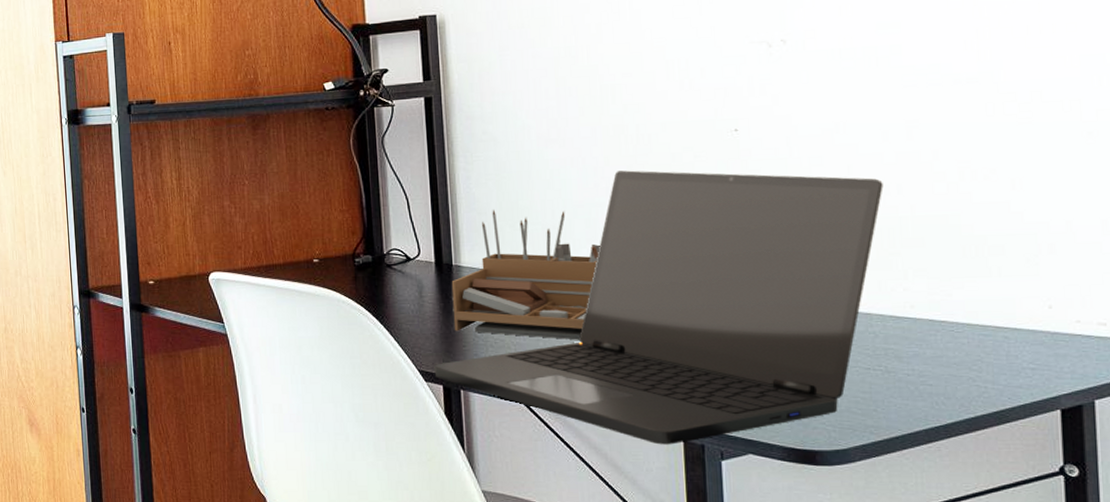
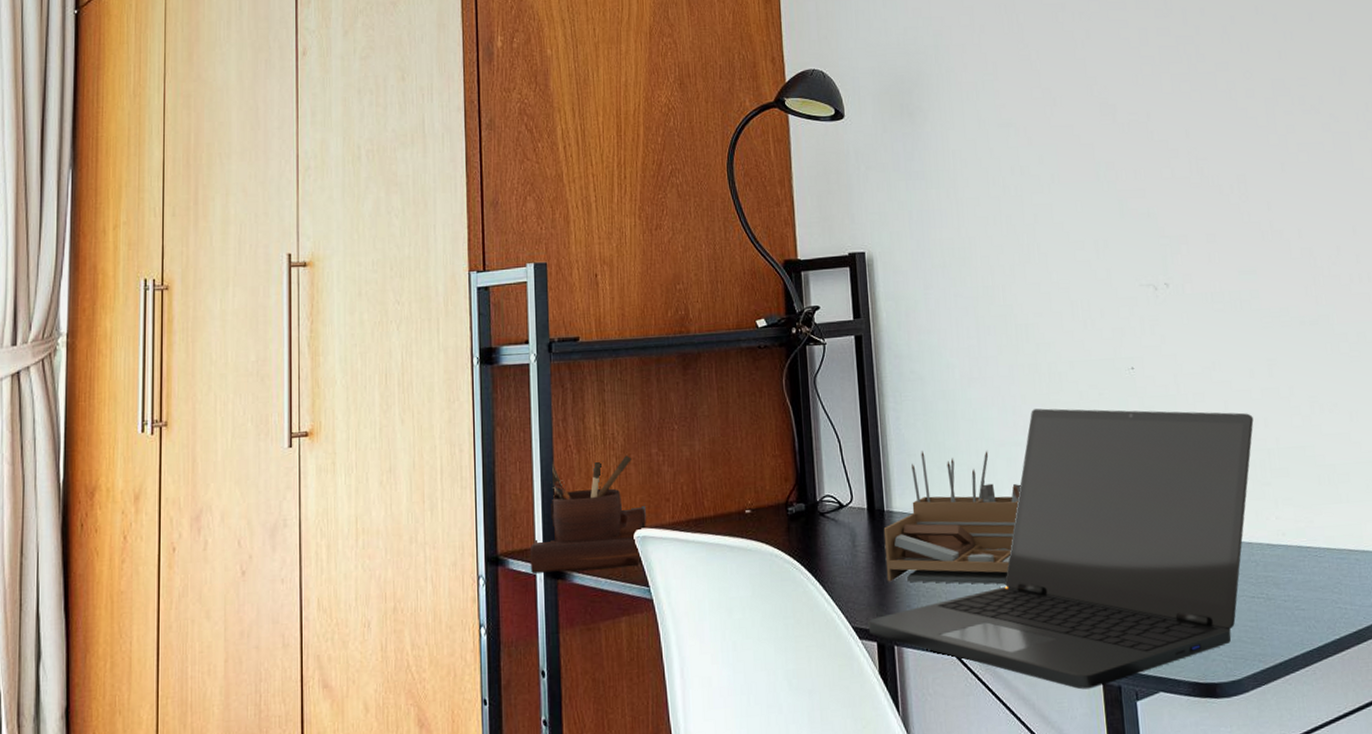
desk organizer: none [117,206,220,306] -> present [529,455,646,574]

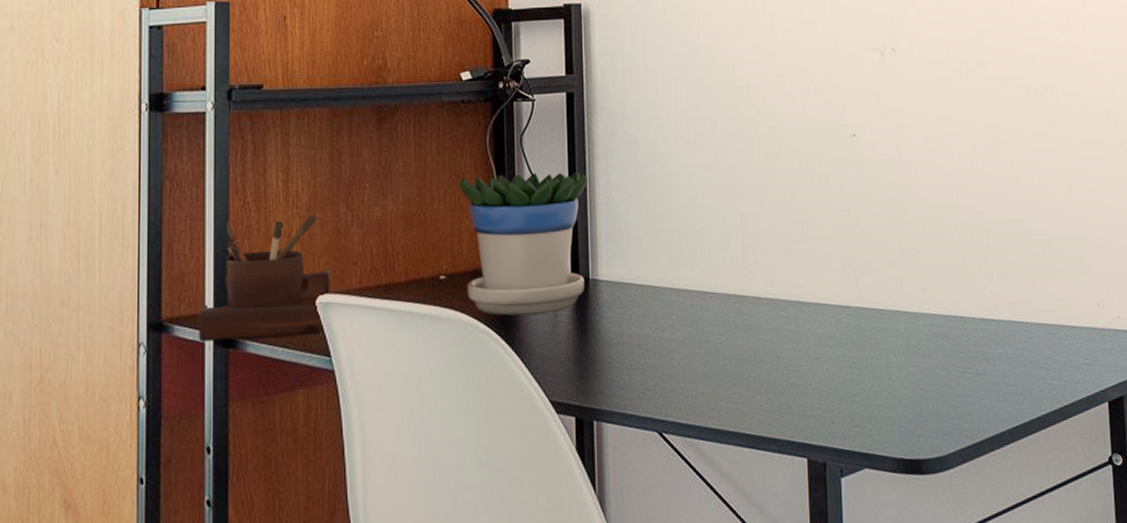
flowerpot: none [759,410,880,547] -> present [458,172,587,317]
laptop: present [868,408,1254,690] -> none [566,175,973,467]
desk organizer: present [883,450,1021,585] -> none [587,216,734,358]

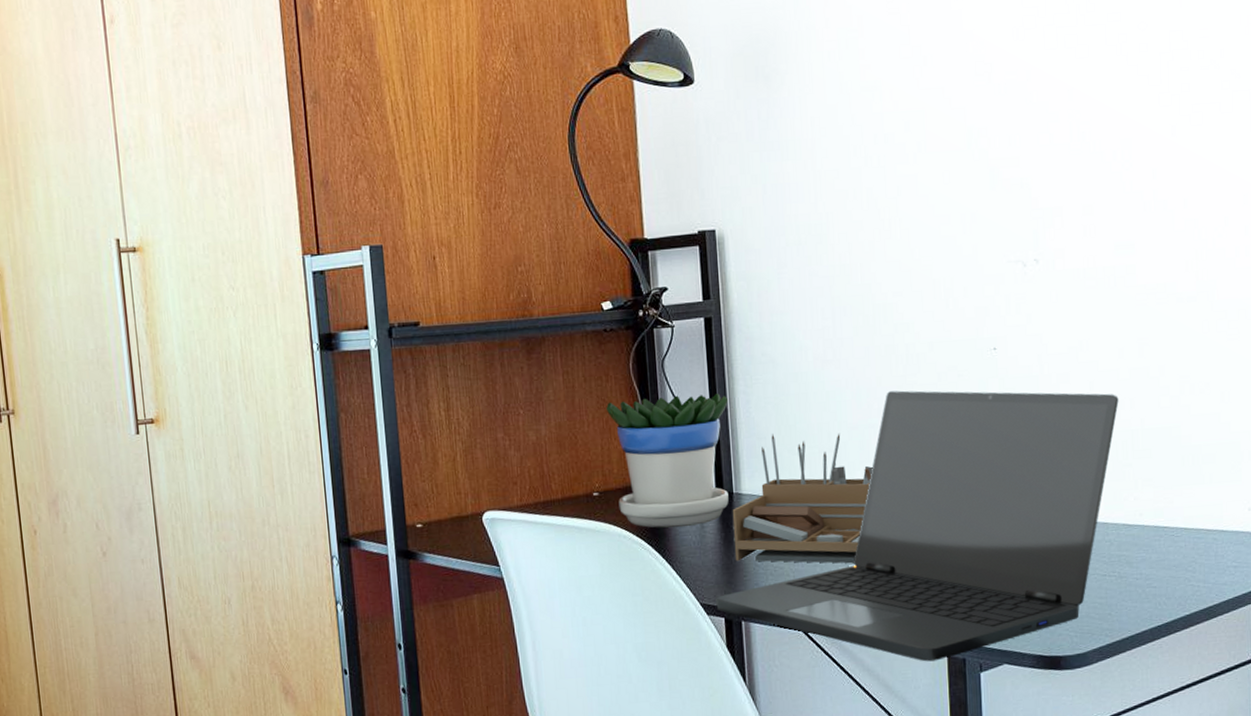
desk organizer: present [198,214,330,341] -> none [380,440,495,554]
laptop: none [566,175,973,467] -> present [715,390,1119,662]
desk organizer: none [587,216,734,358] -> present [732,433,873,564]

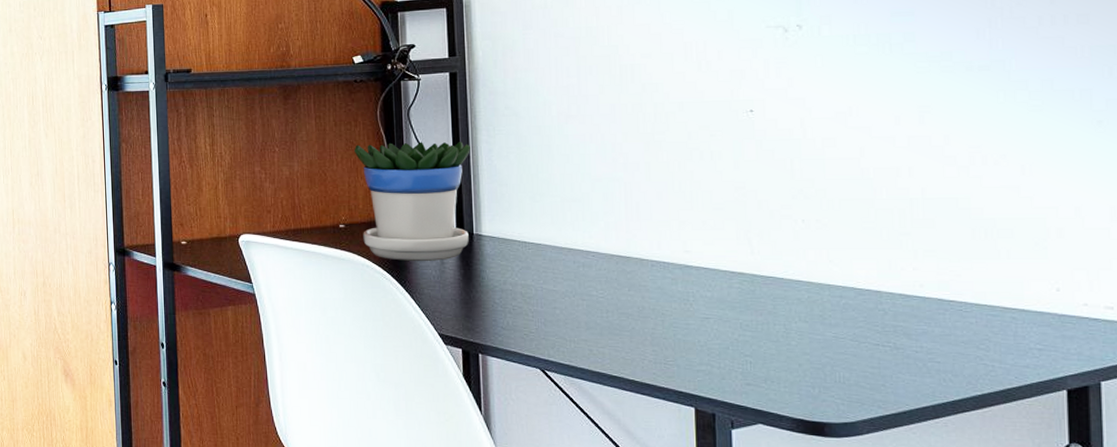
laptop: present [715,390,1119,662] -> none [453,147,895,413]
desk organizer: present [732,433,873,564] -> none [472,181,617,309]

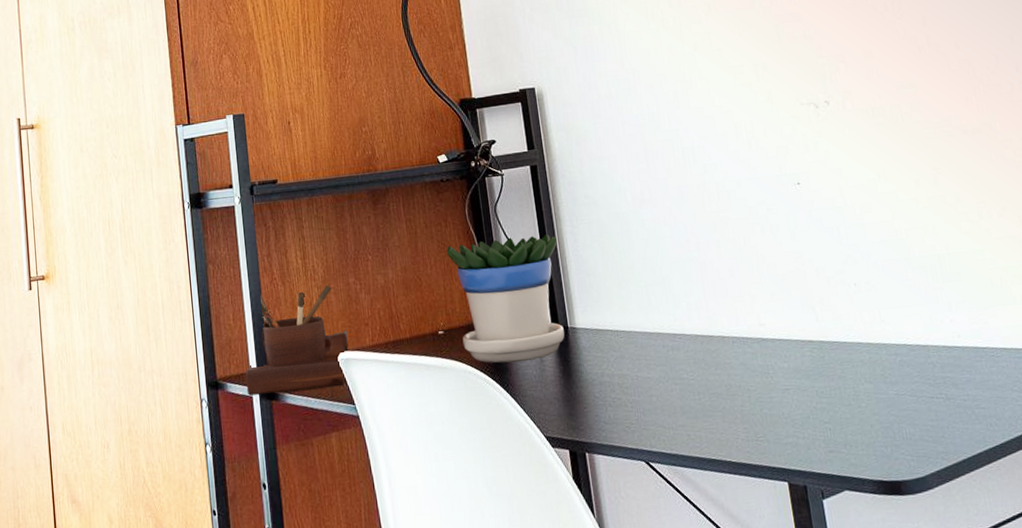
desk organizer: none [150,171,250,265] -> present [245,285,349,396]

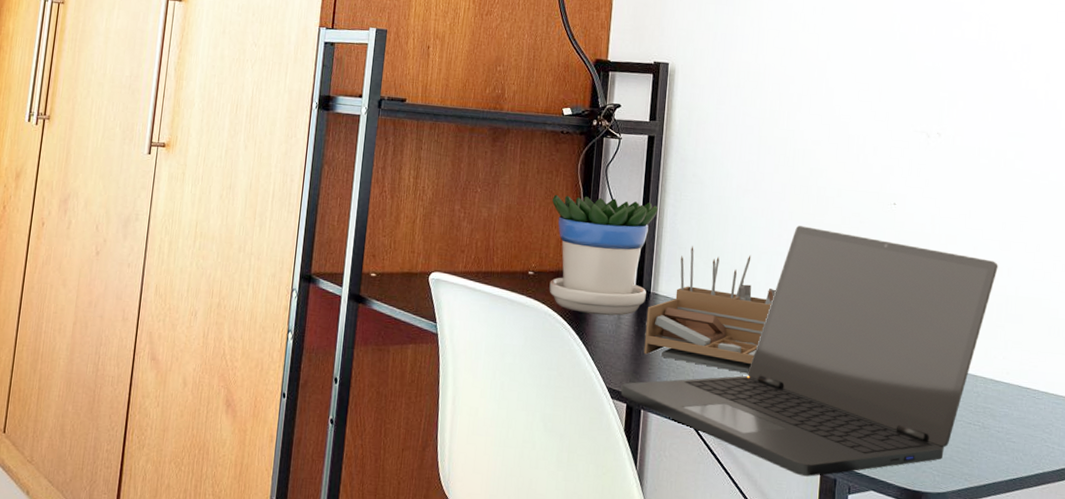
desk organizer: present [245,285,349,396] -> none [337,202,443,303]
laptop: none [559,221,922,490] -> present [620,226,998,477]
desk organizer: none [568,267,697,394] -> present [643,246,776,374]

